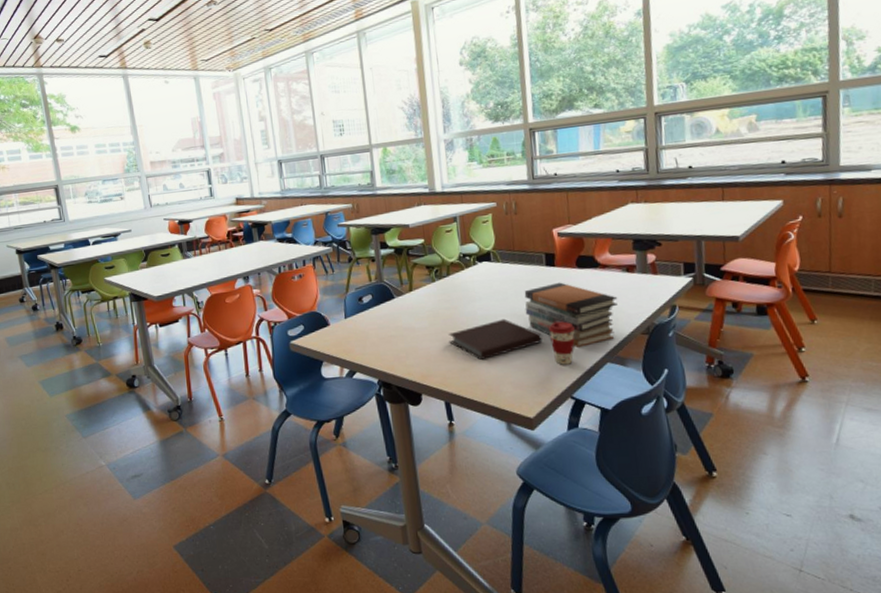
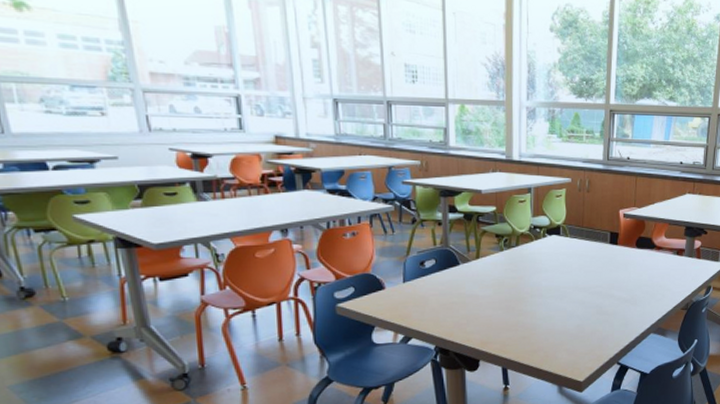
notebook: present [448,318,543,360] -> none [511,290,599,328]
book stack: present [524,282,618,348] -> none [586,260,667,319]
coffee cup: present [548,321,576,365] -> none [605,295,629,335]

